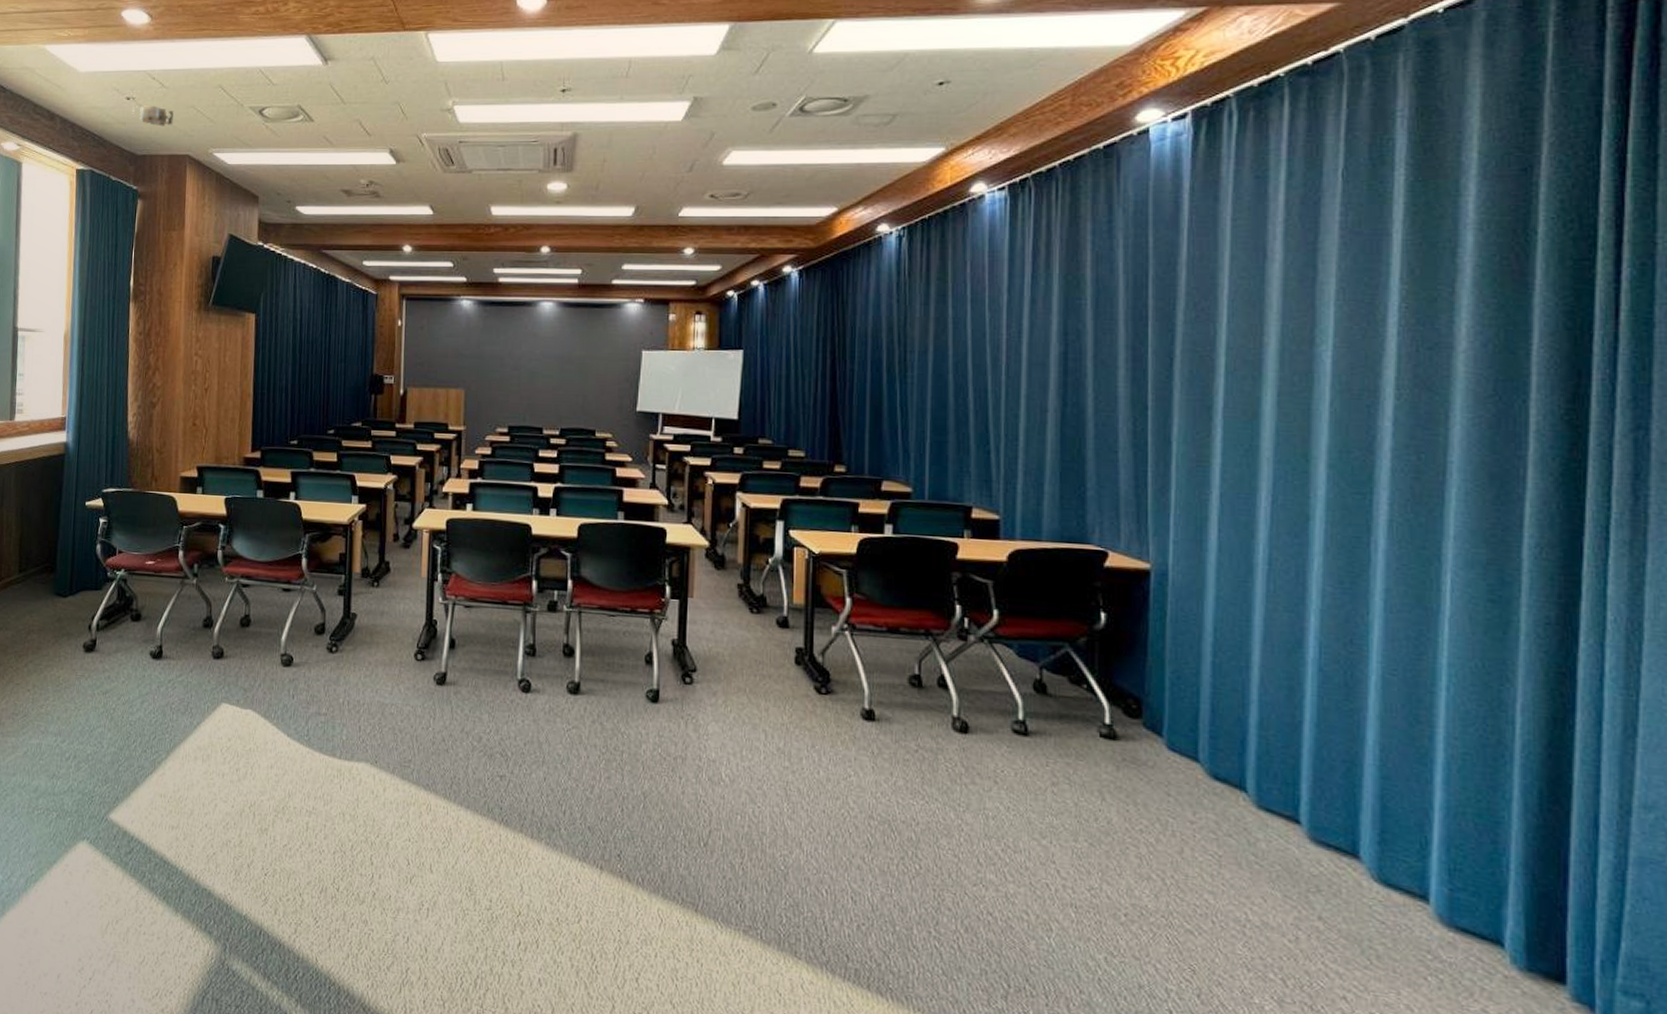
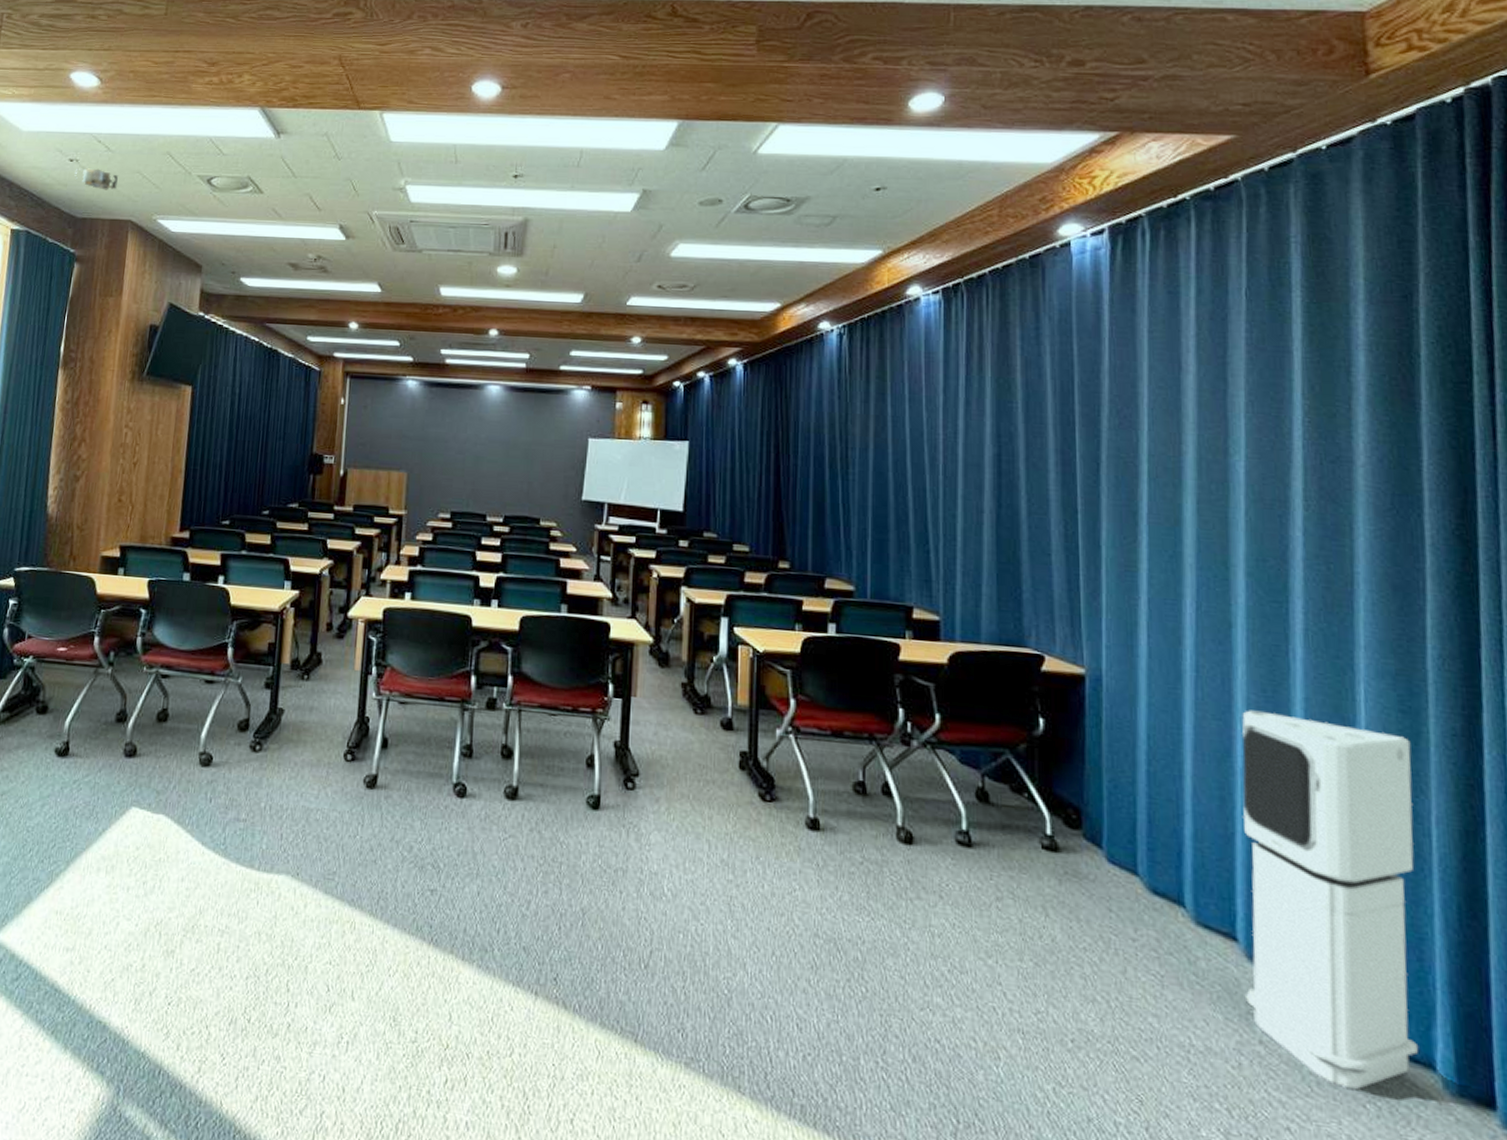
air purifier: none [1306,601,1499,964] -> present [1241,710,1420,1091]

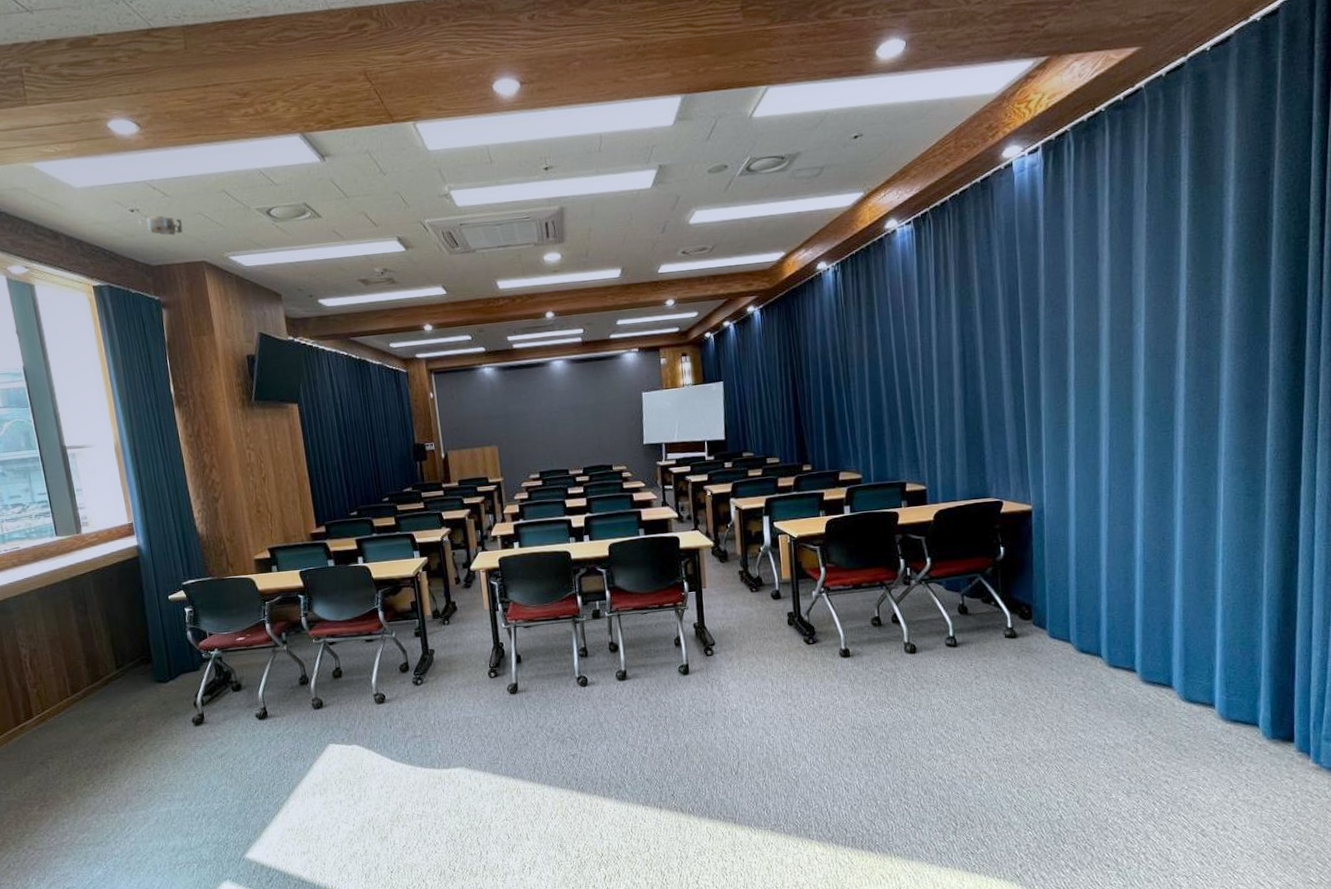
air purifier: present [1241,710,1420,1091] -> none [1140,512,1253,750]

